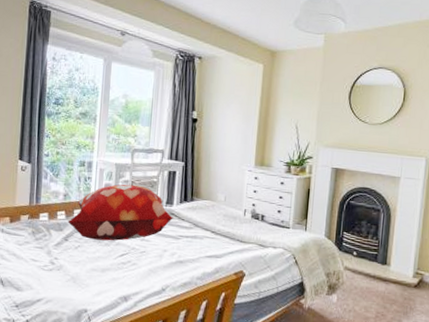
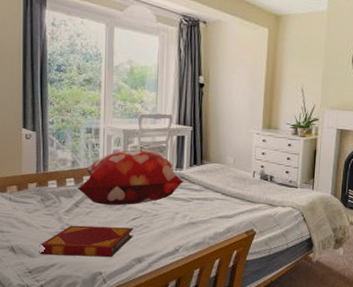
hardback book: none [27,259,121,295] -> present [39,225,133,258]

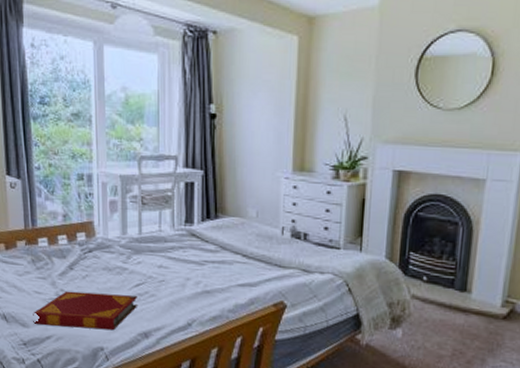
decorative pillow: present [77,149,185,206] -> none [71,200,196,269]

